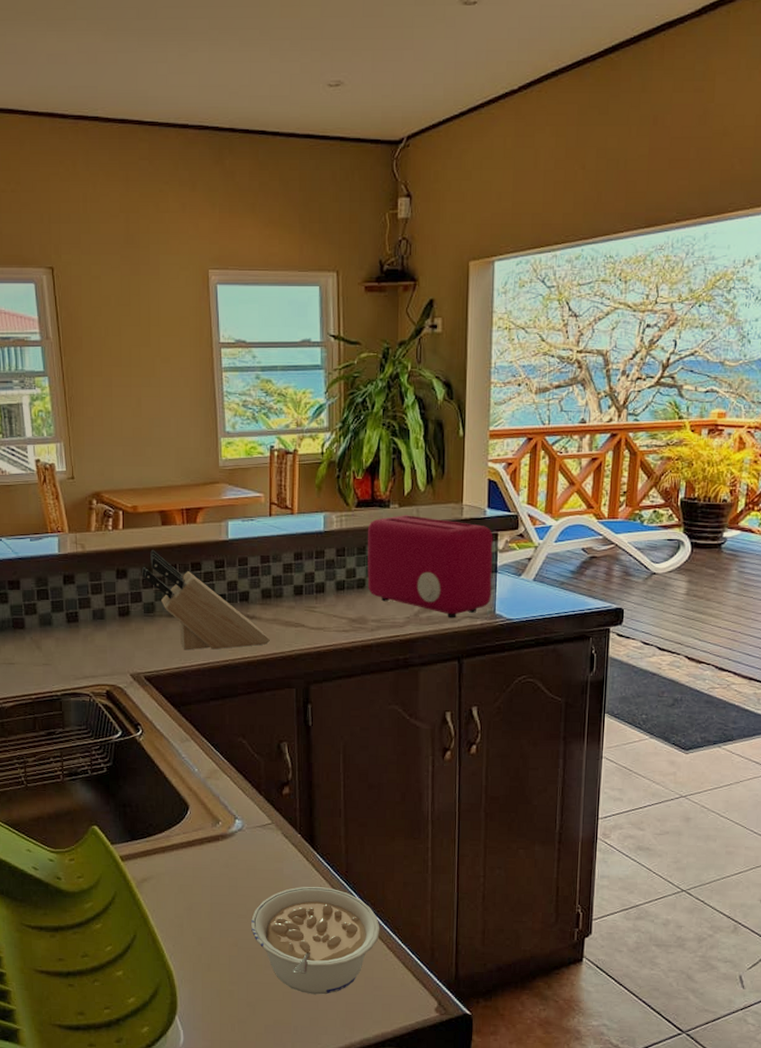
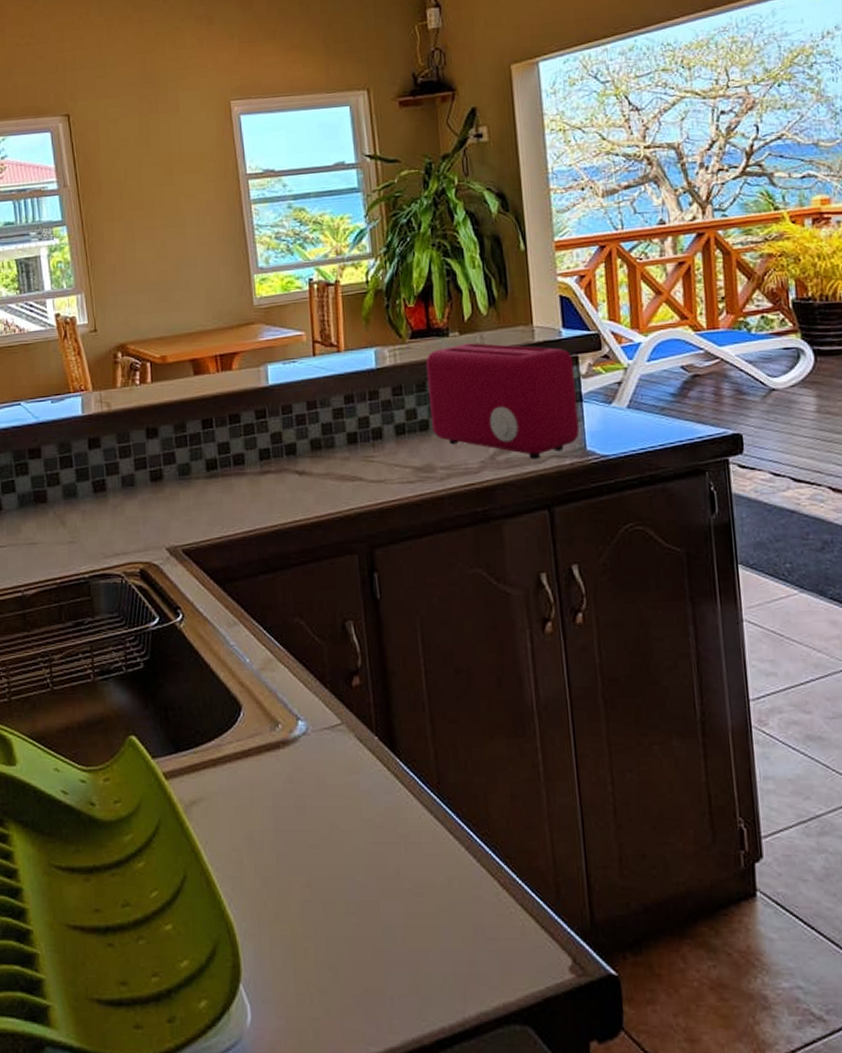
knife block: present [142,550,270,650] -> none [174,404,324,516]
legume: present [251,886,380,995] -> none [325,803,488,951]

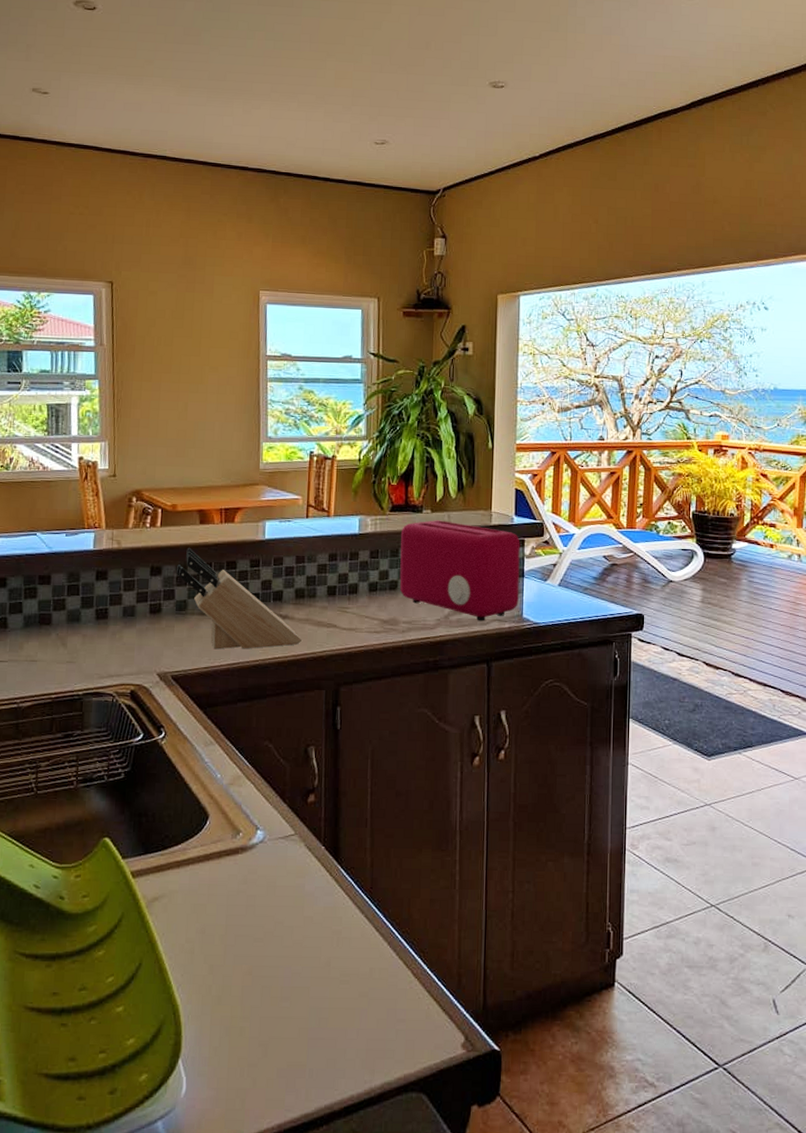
knife block: none [174,404,324,516] -> present [177,548,302,650]

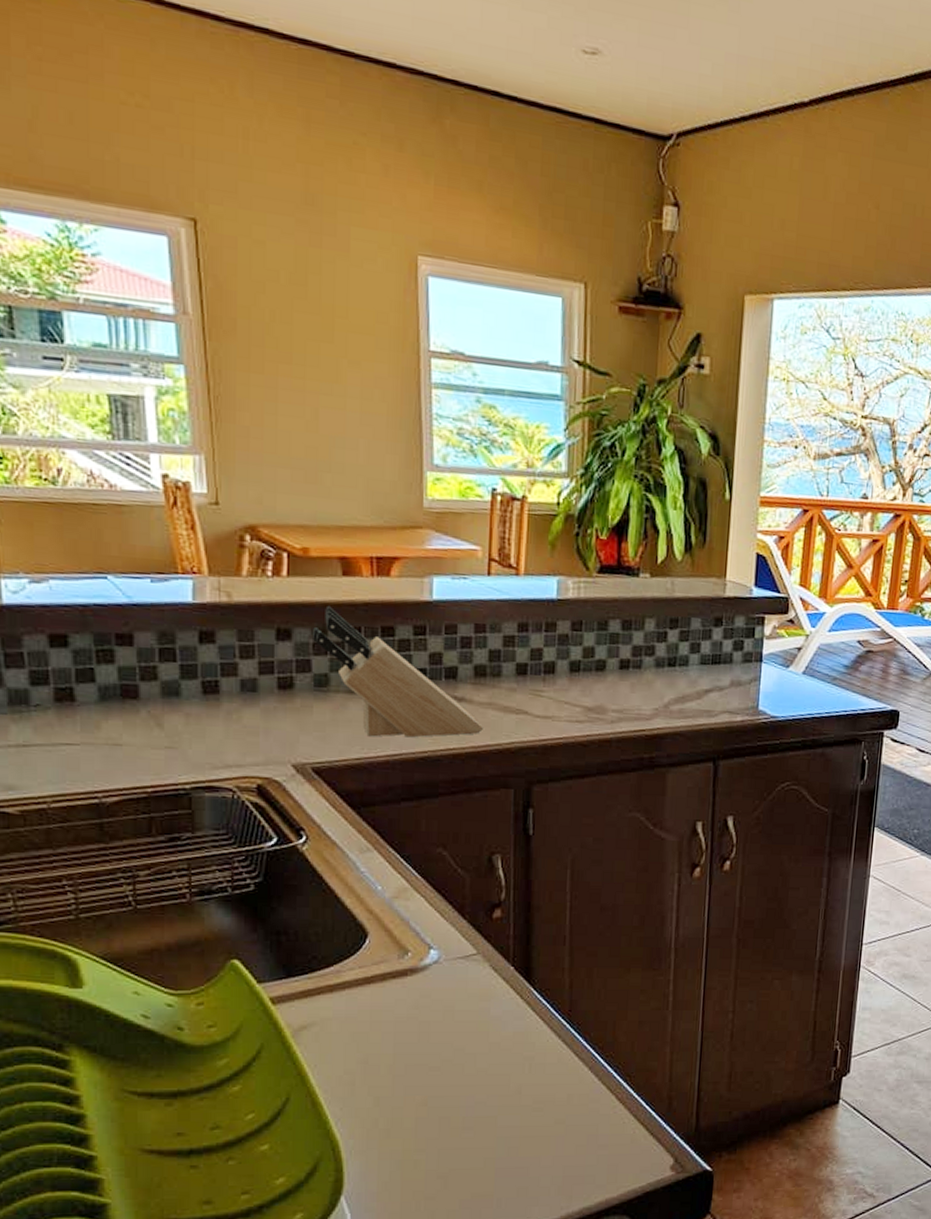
toaster: present [399,520,520,621] -> none [608,586,760,713]

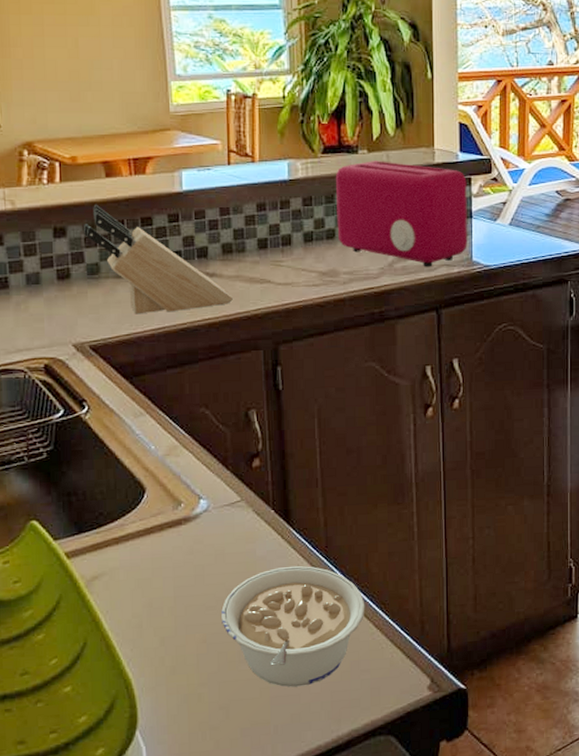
legume: none [446,1029,609,1159] -> present [221,565,365,687]
toaster: none [608,586,760,713] -> present [335,161,467,267]

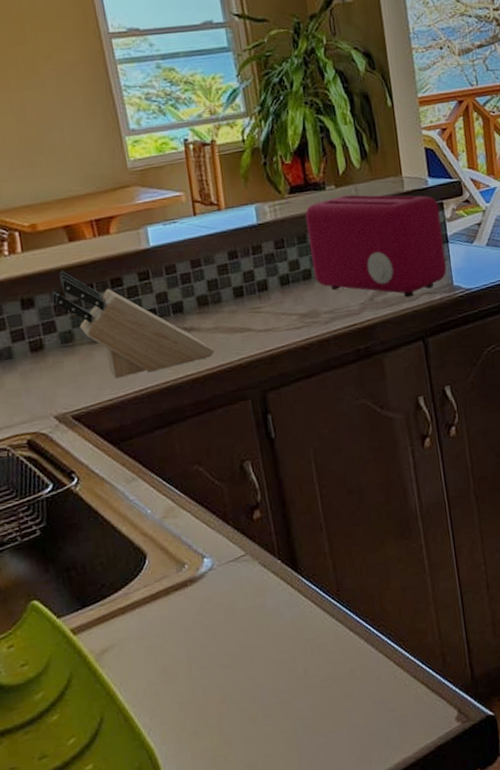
legume: present [221,565,365,687] -> none [238,612,384,737]

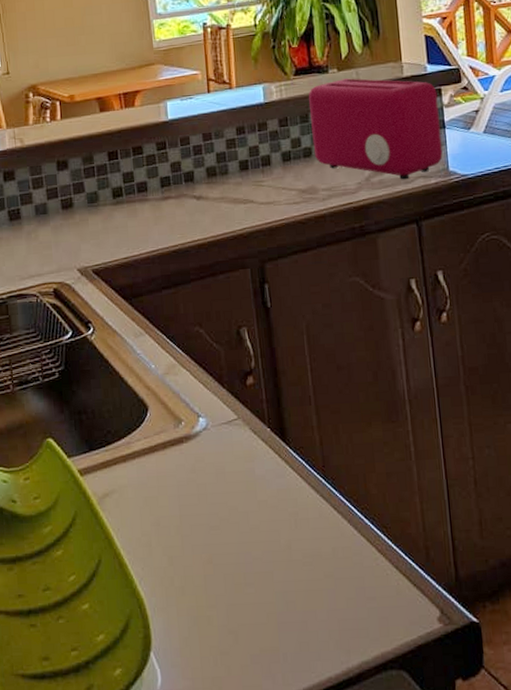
knife block: present [52,271,214,379] -> none [83,138,219,239]

